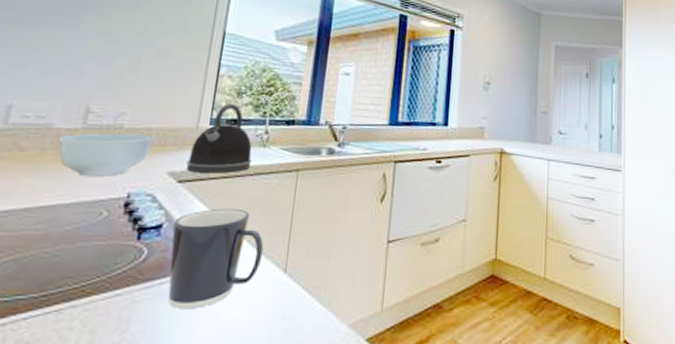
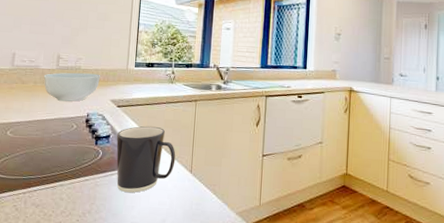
kettle: present [186,103,252,173] -> none [122,51,164,102]

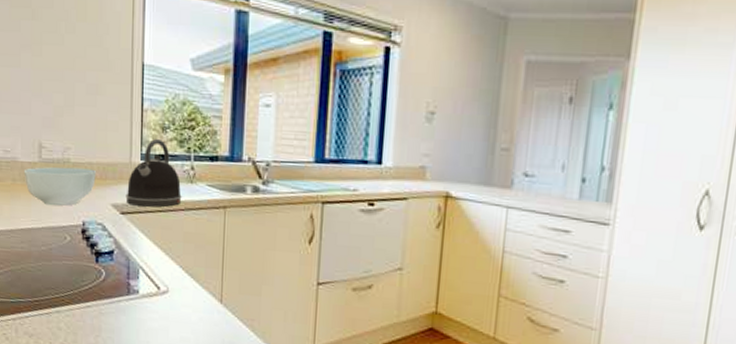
mug: present [116,126,176,193] -> none [123,239,200,325]
kettle: none [122,51,164,102] -> present [125,138,182,207]

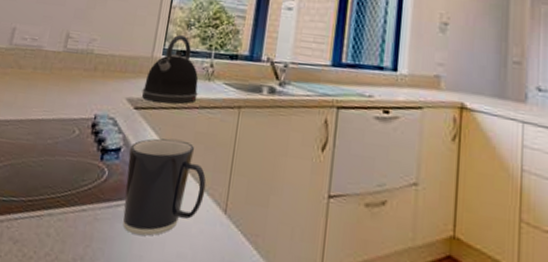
bowl: present [23,166,97,206] -> none [45,57,118,98]
mug: none [123,239,200,325] -> present [122,138,207,236]

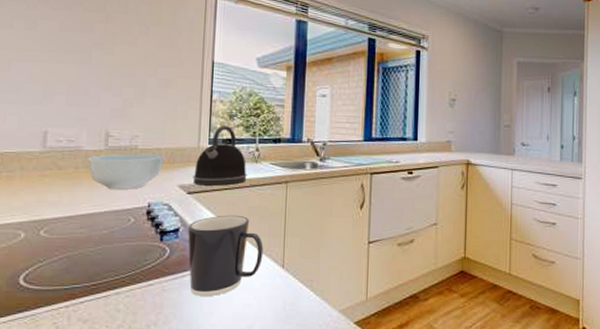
bowl: none [45,57,118,98] -> present [87,153,165,191]

